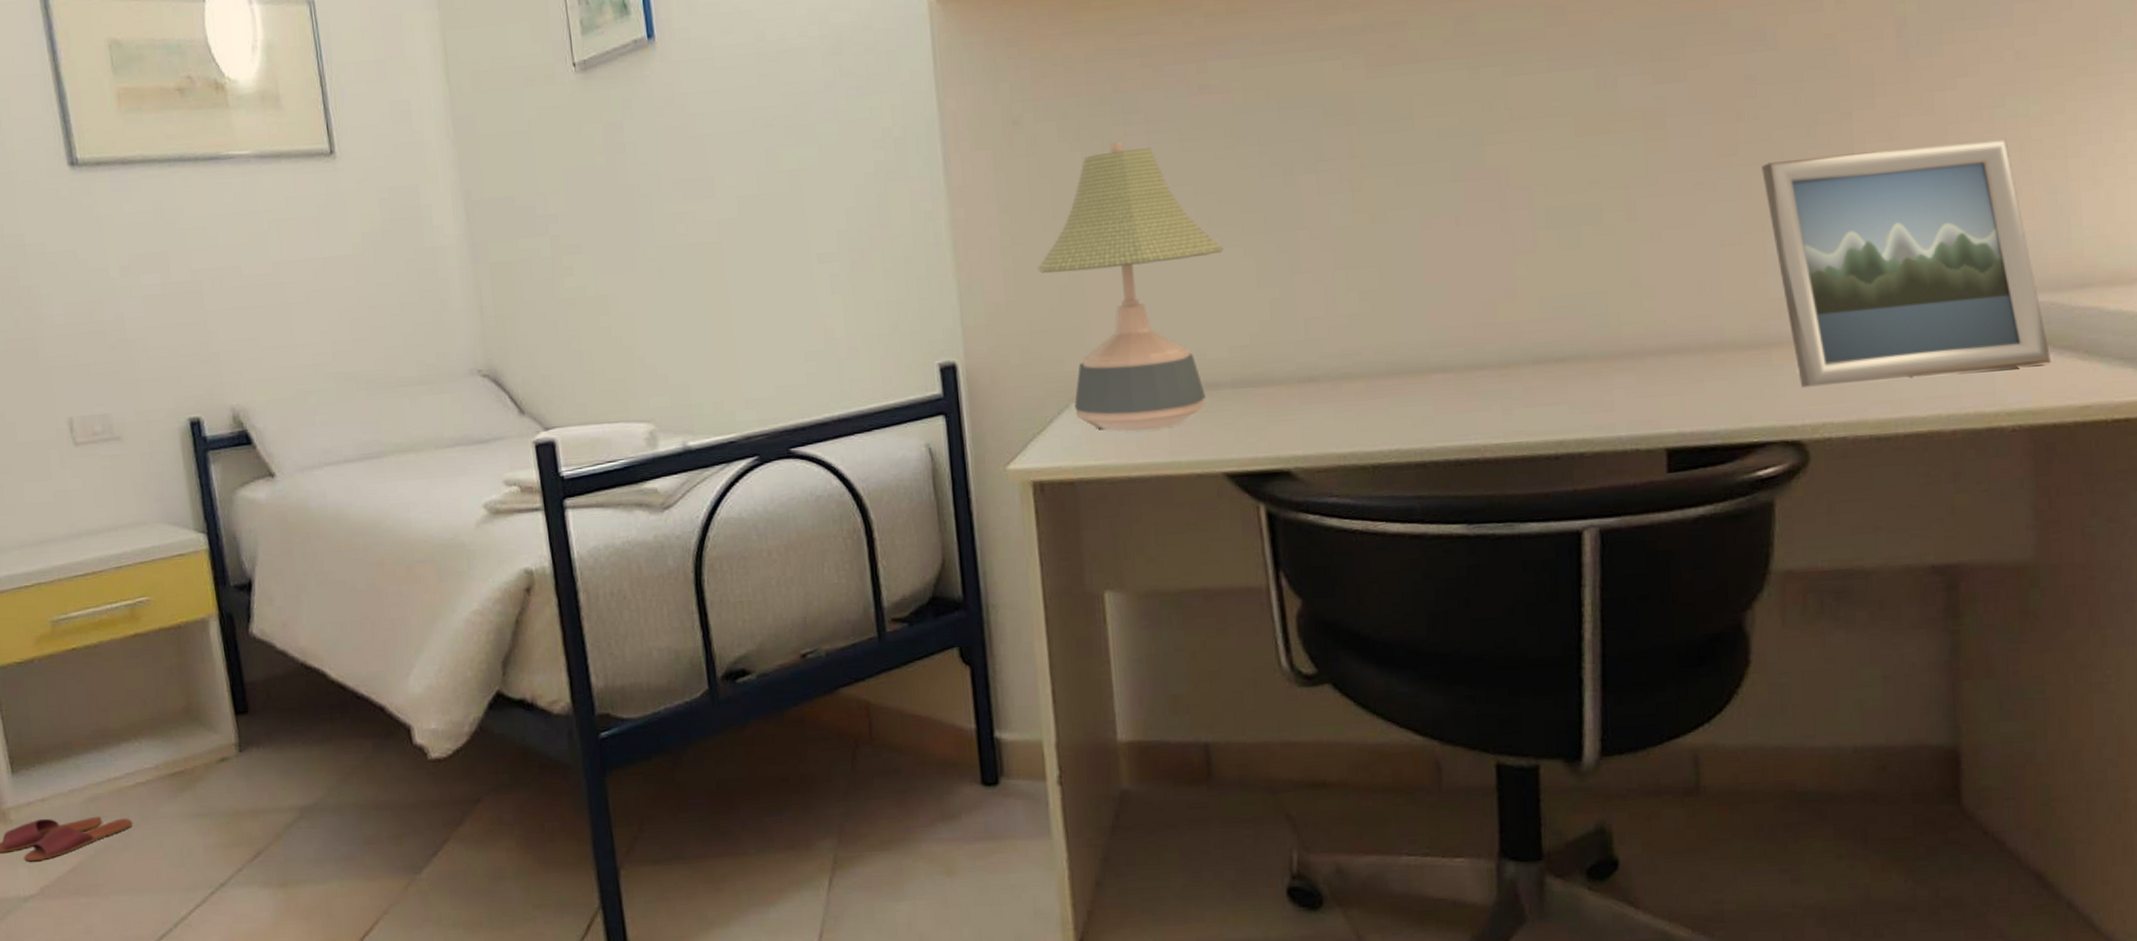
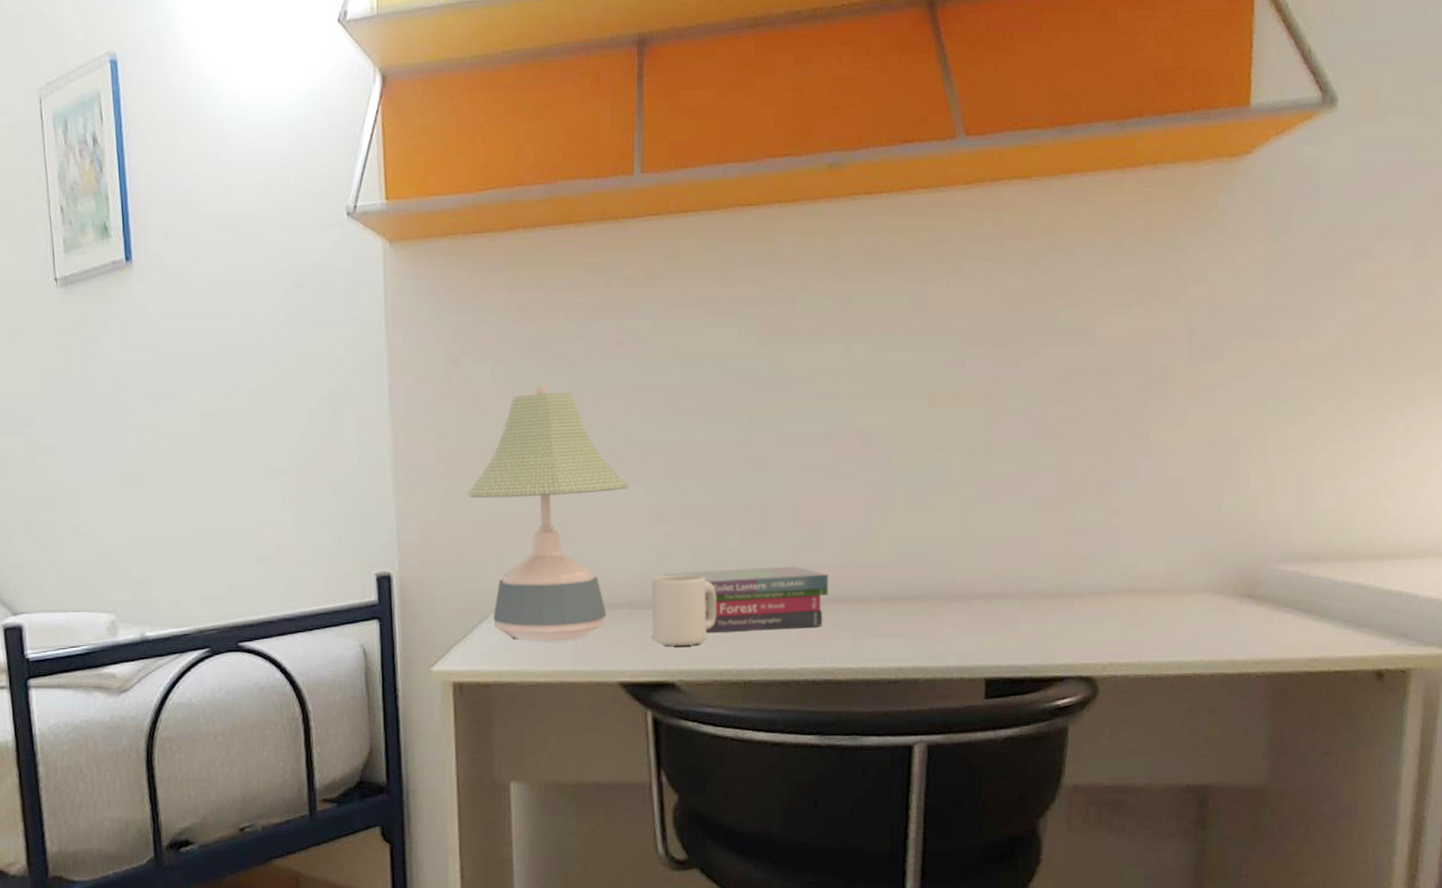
mug: none [1256,345,1336,429] -> present [651,574,717,646]
books: none [1268,329,1468,410] -> present [662,566,829,632]
picture frame: present [1762,138,2052,388] -> none [1076,432,1291,632]

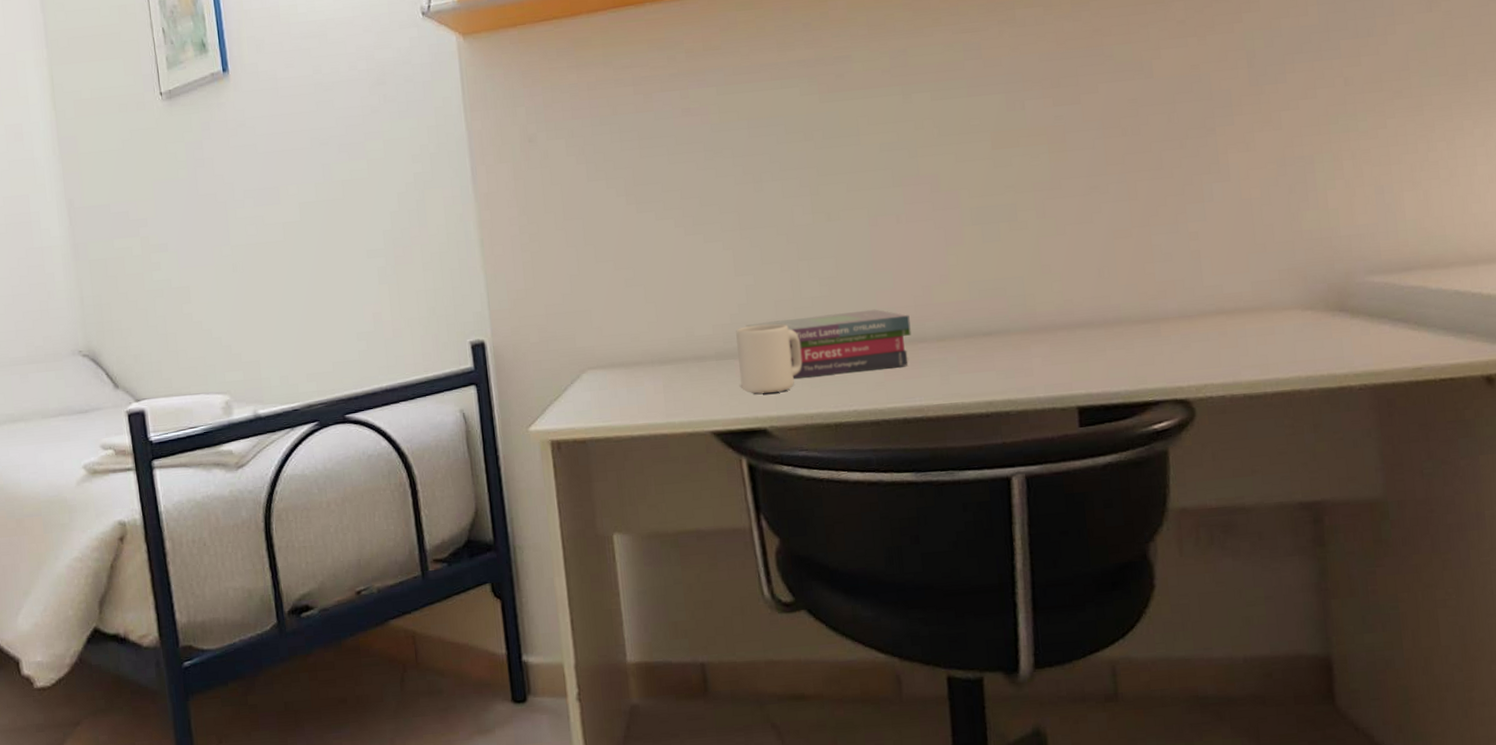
desk lamp: present [466,385,629,642] -> none [551,156,706,398]

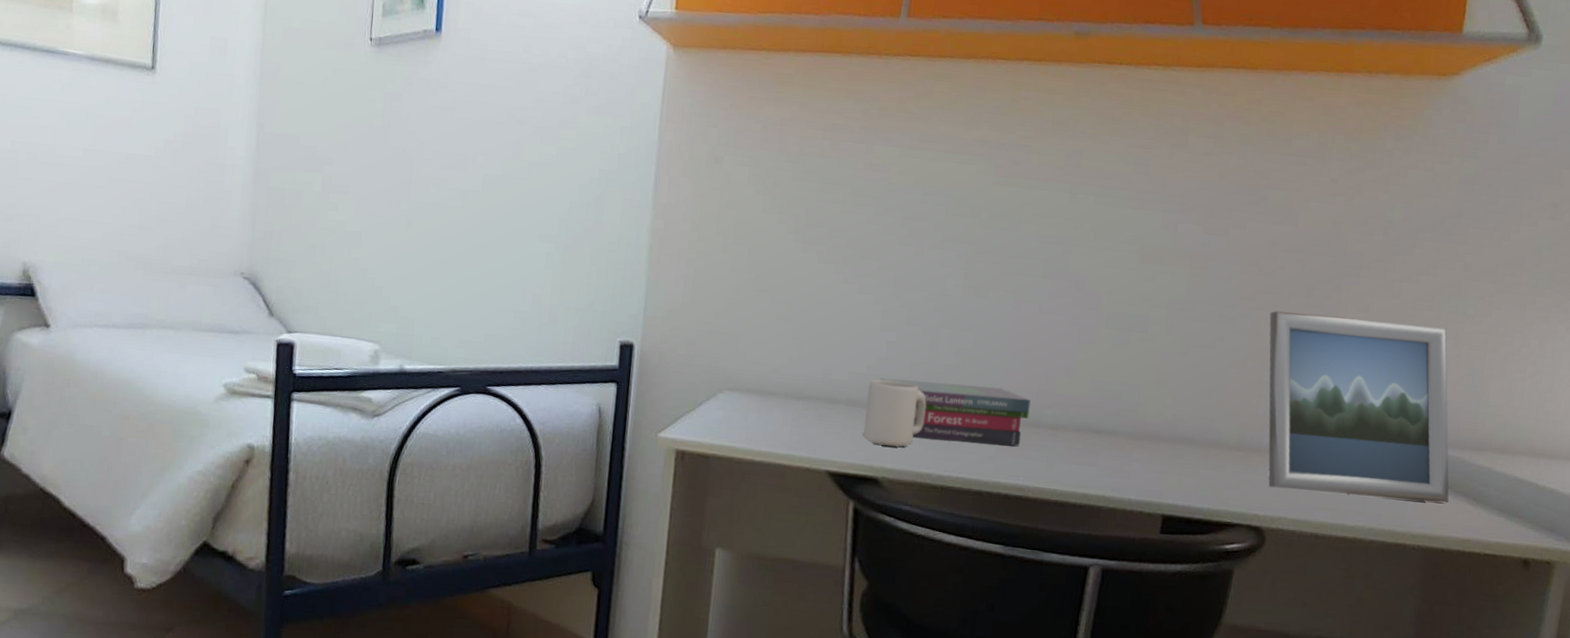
picture frame: none [1145,148,1388,355] -> present [1268,311,1449,503]

